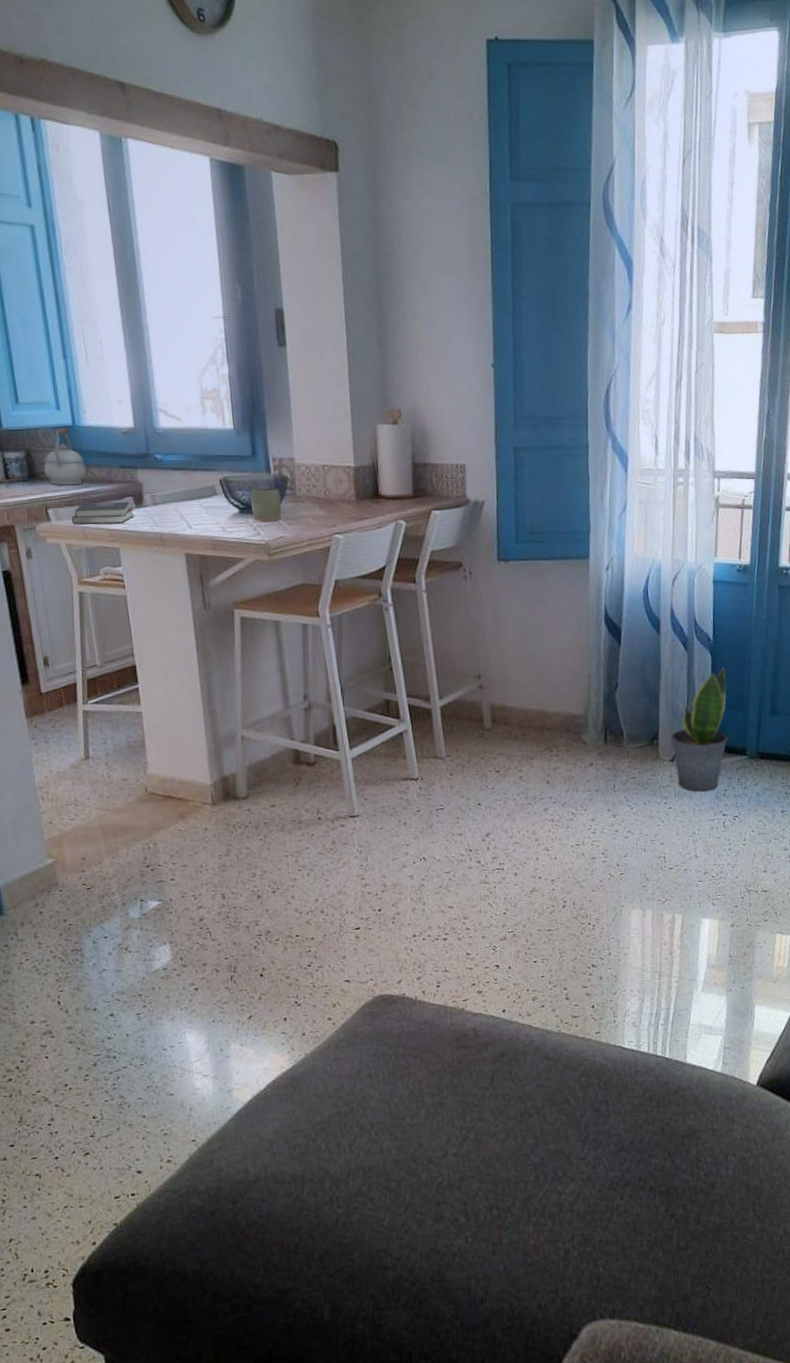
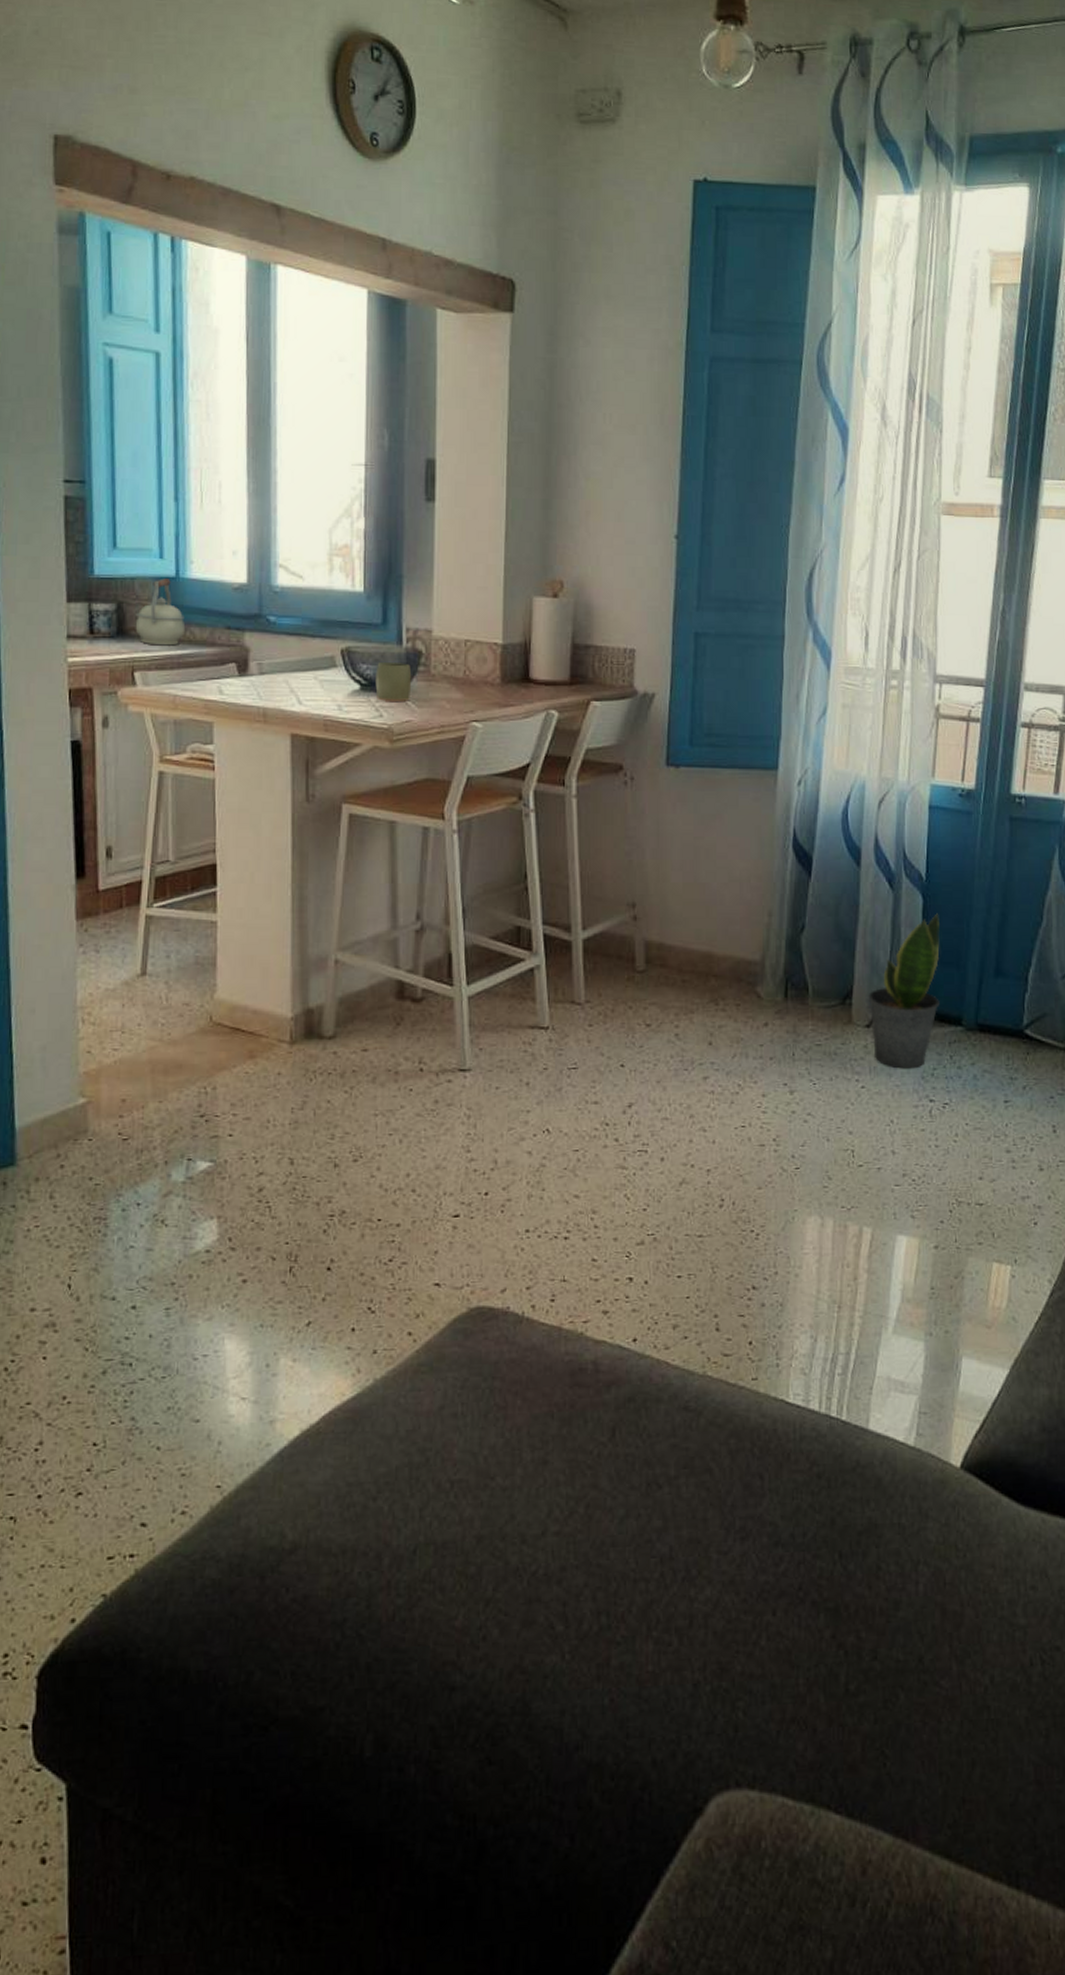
hardback book: present [71,501,135,525] -> none [160,667,237,694]

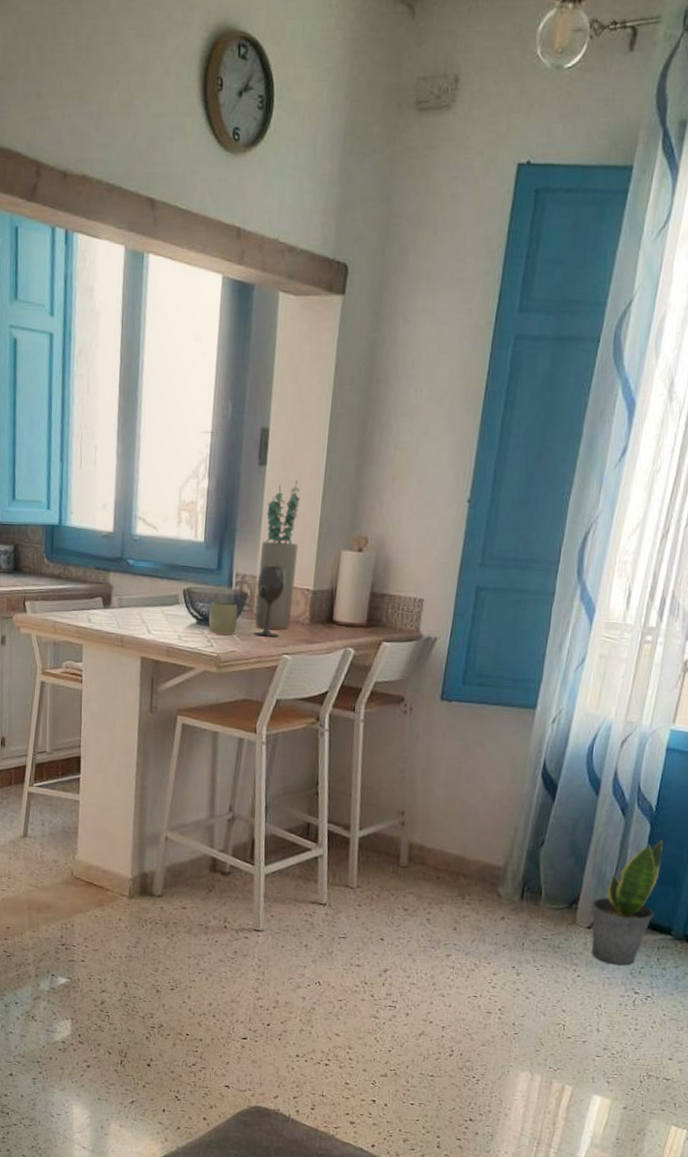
kettle: present [135,578,186,646] -> none [27,526,65,582]
wine glass: none [433,618,468,702] -> present [254,566,286,637]
vase: none [434,518,481,693] -> present [255,480,300,631]

